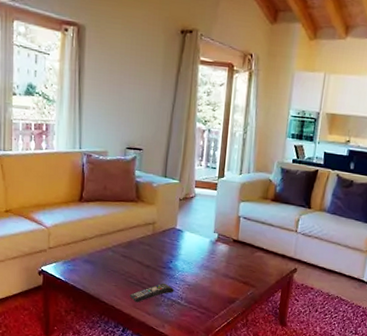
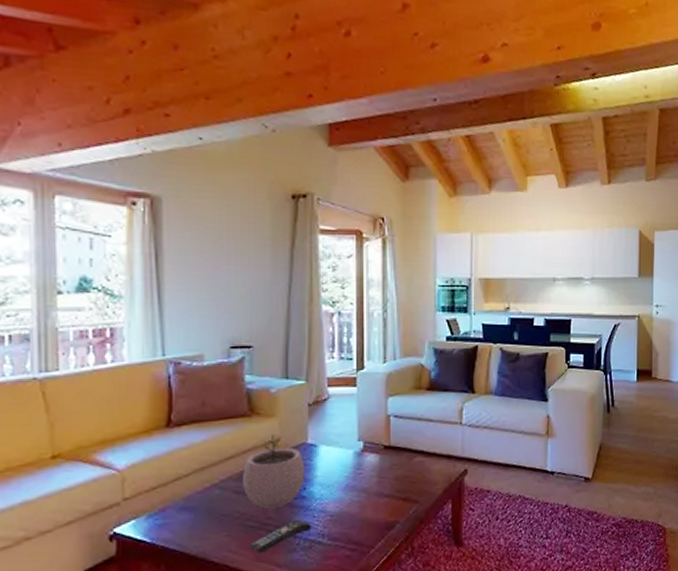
plant pot: none [128,218,173,272] -> present [243,434,305,509]

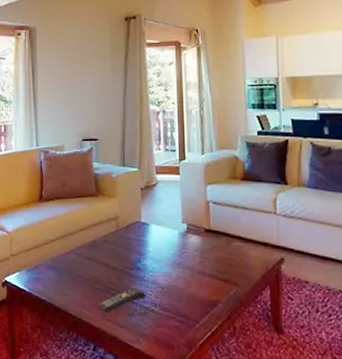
plant pot: present [243,434,305,509] -> none [92,212,140,276]

